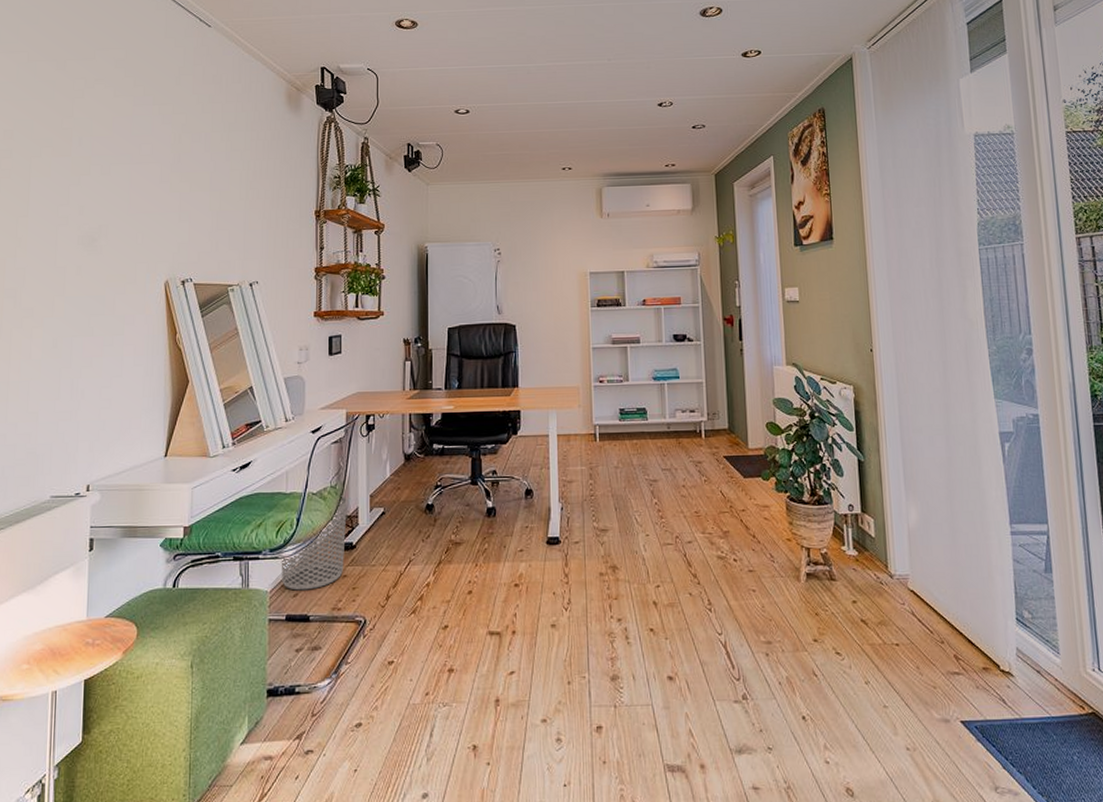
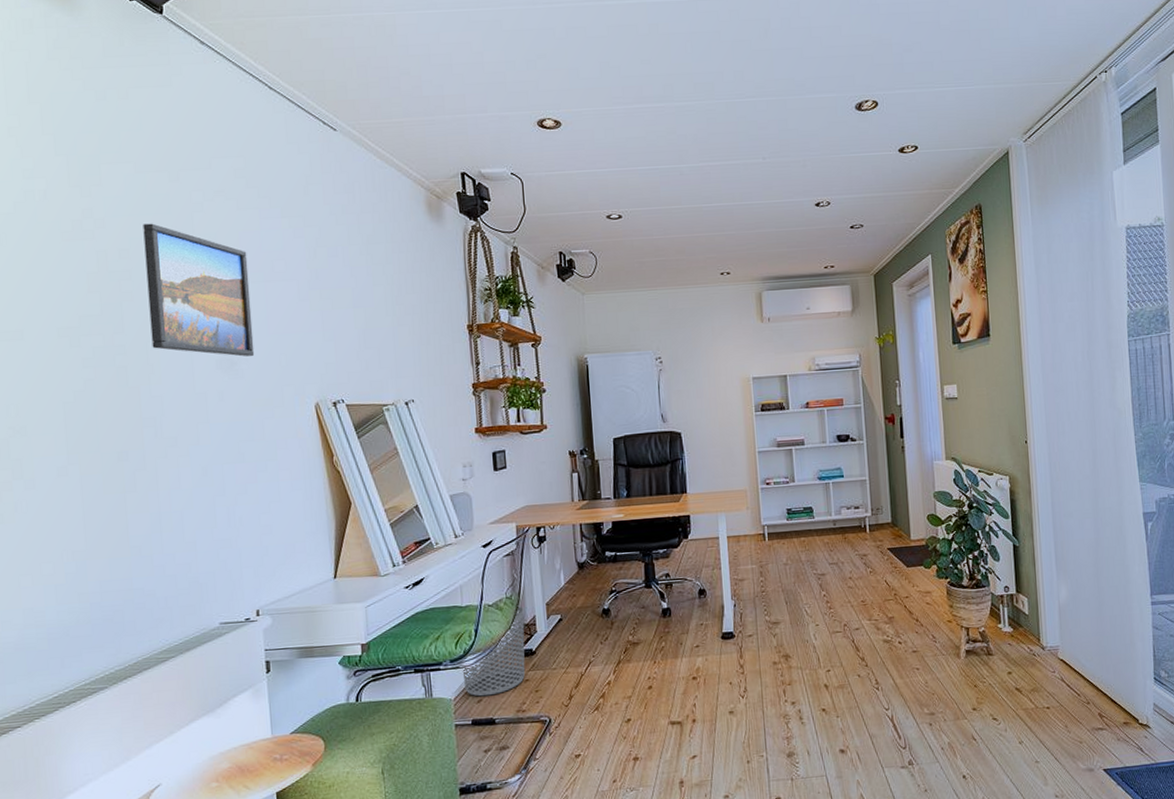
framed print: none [22,107,118,234] -> present [143,223,255,357]

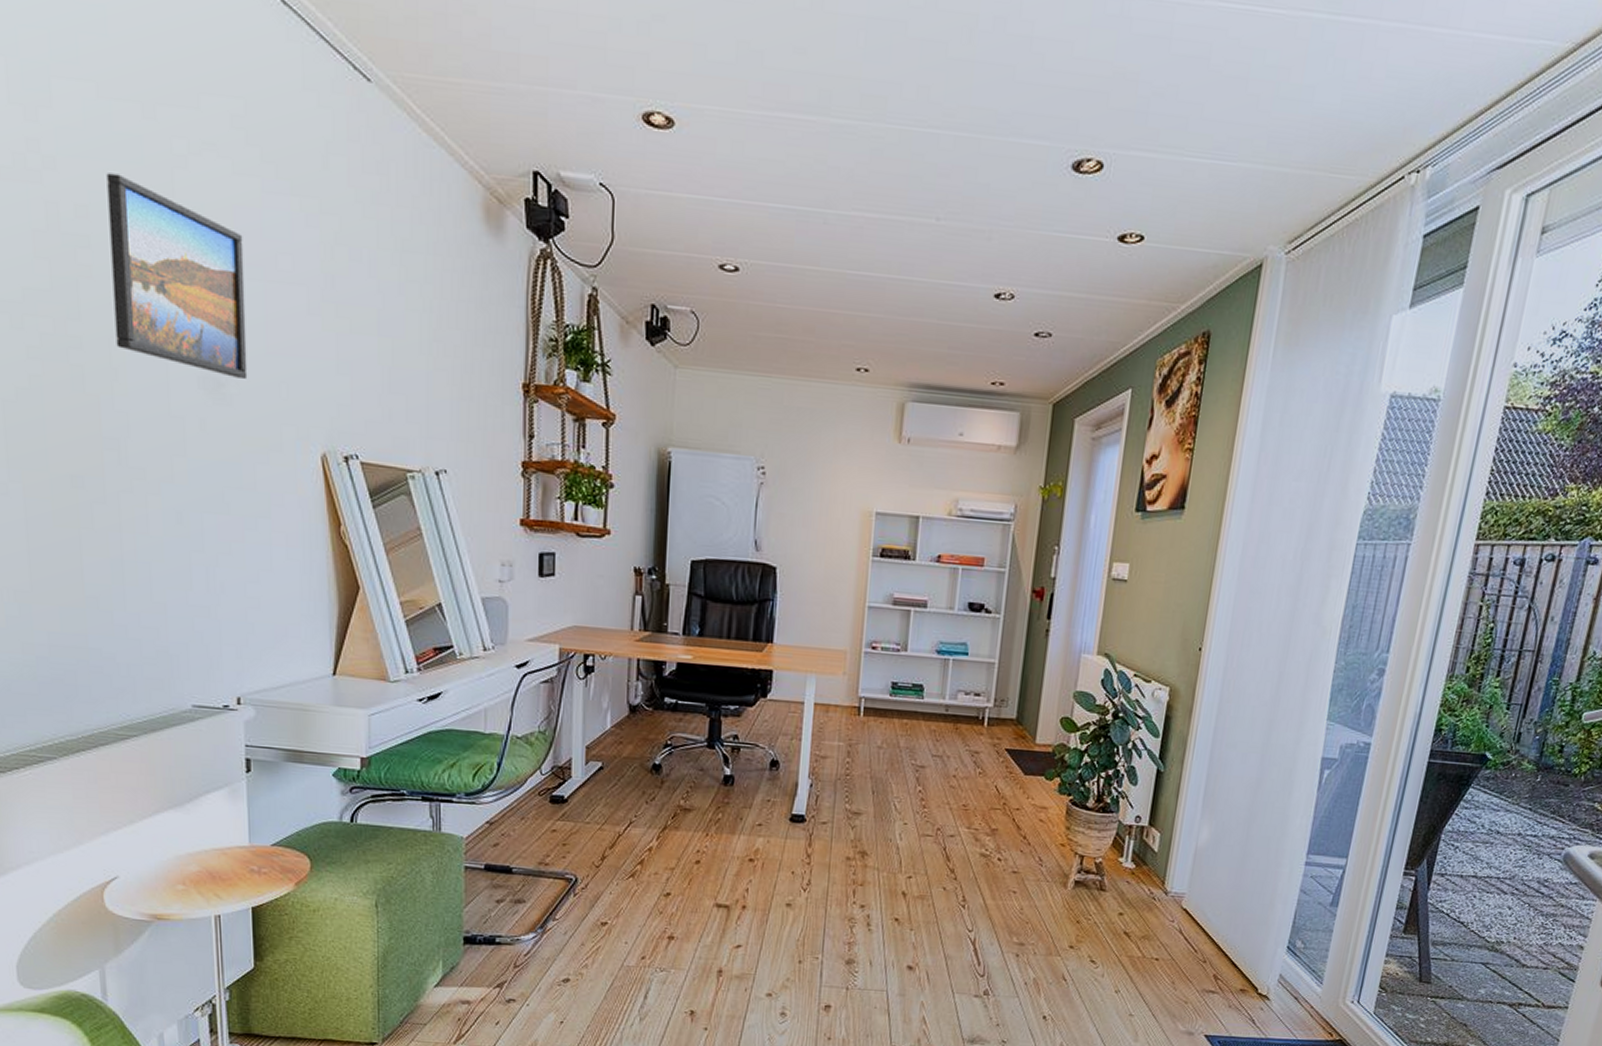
waste bin: present [462,605,526,697] -> none [478,743,558,841]

